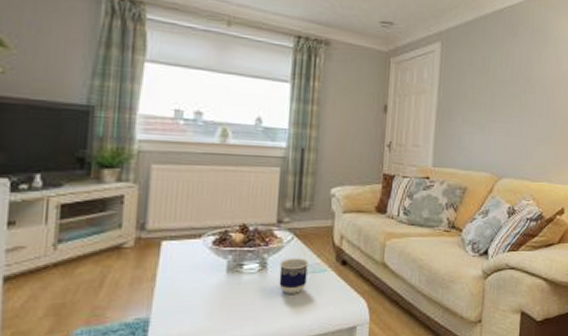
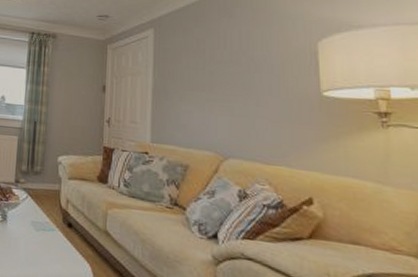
cup: present [279,258,308,294] -> none [16,214,39,247]

